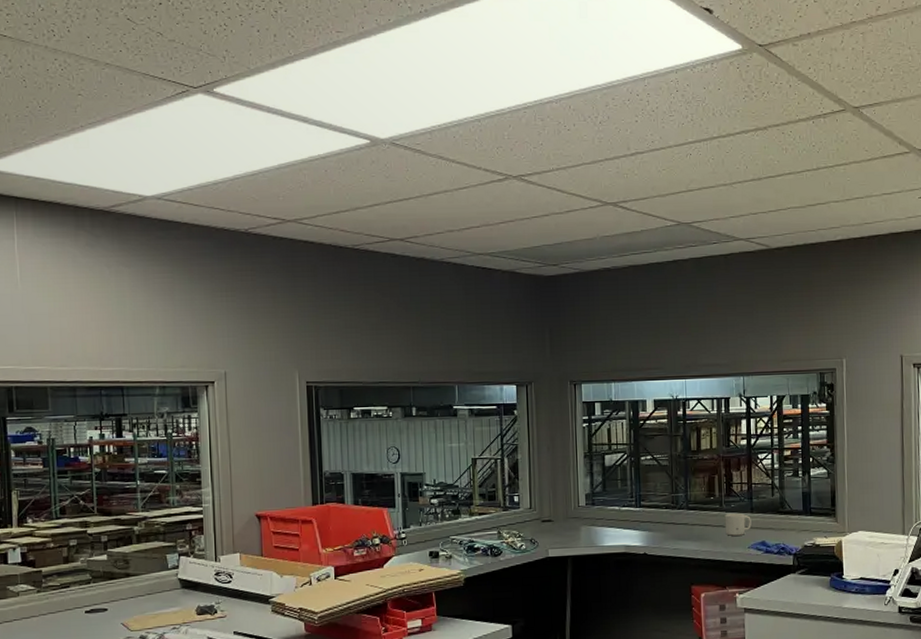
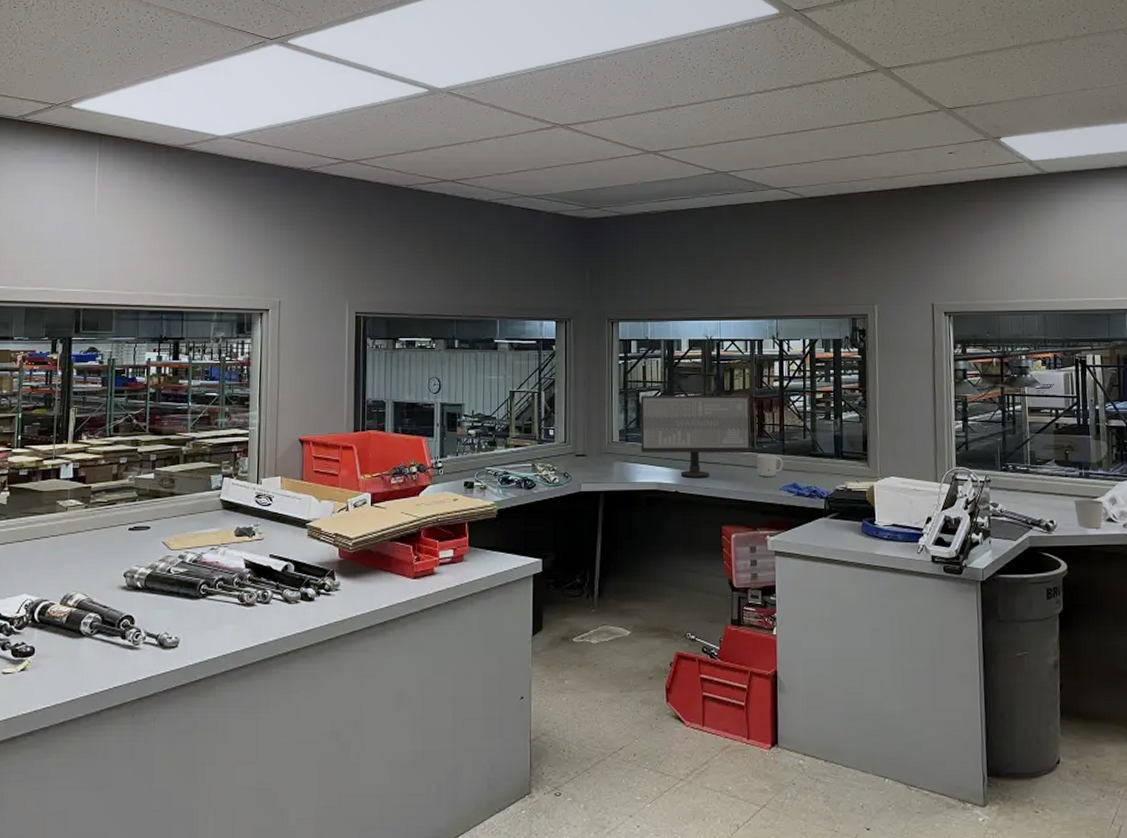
computer monitor: none [606,454,719,540] -> present [640,395,751,479]

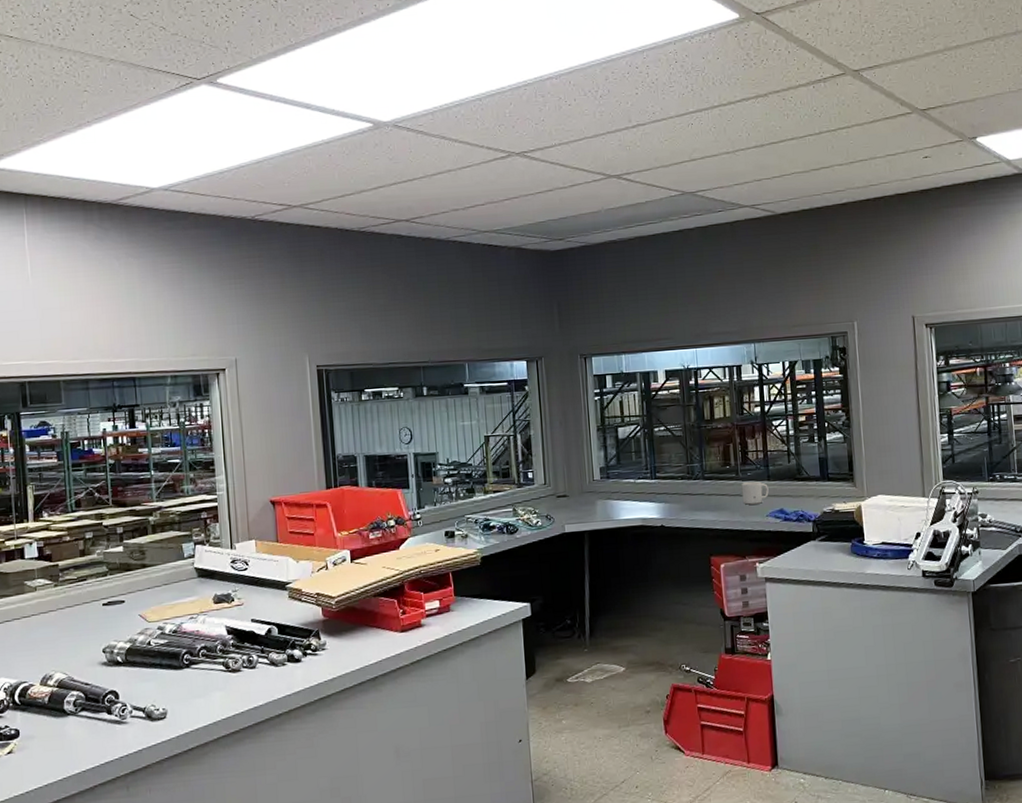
computer monitor: present [640,395,751,479] -> none [619,423,736,512]

